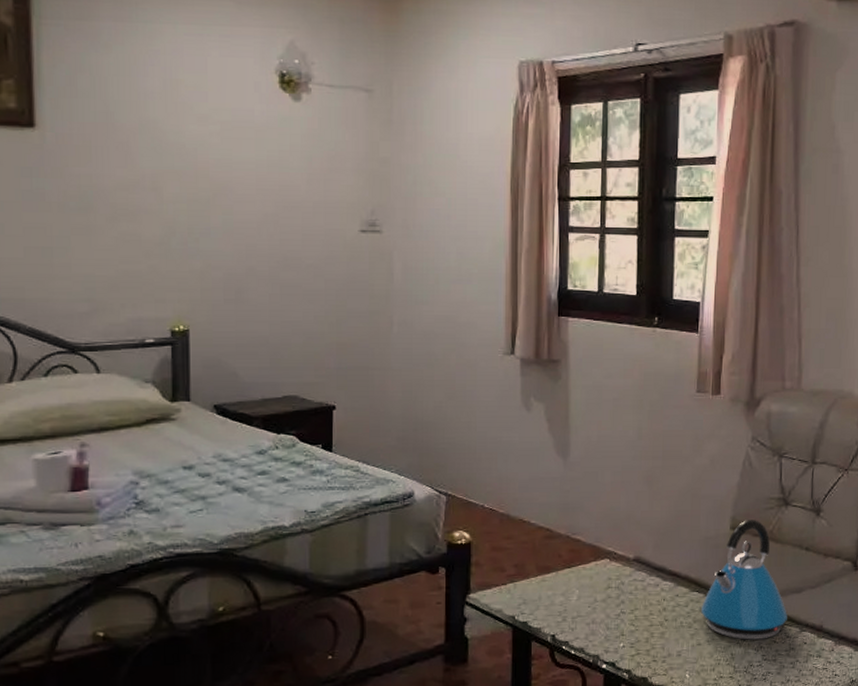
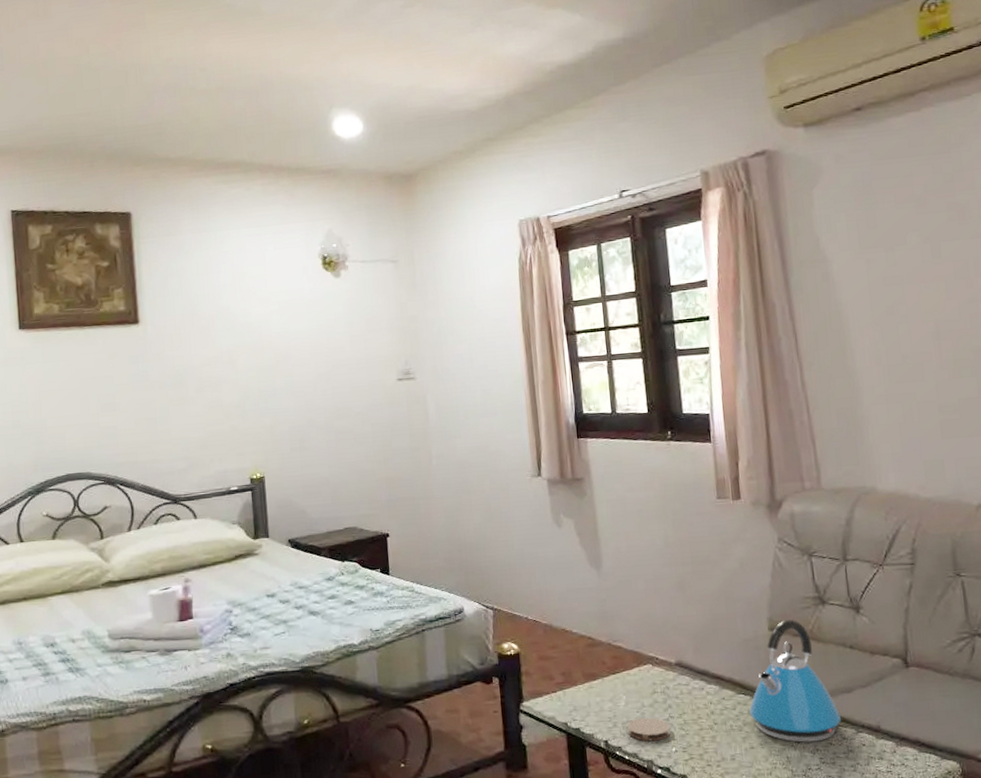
coaster: none [576,612,621,637] -> present [627,717,671,742]

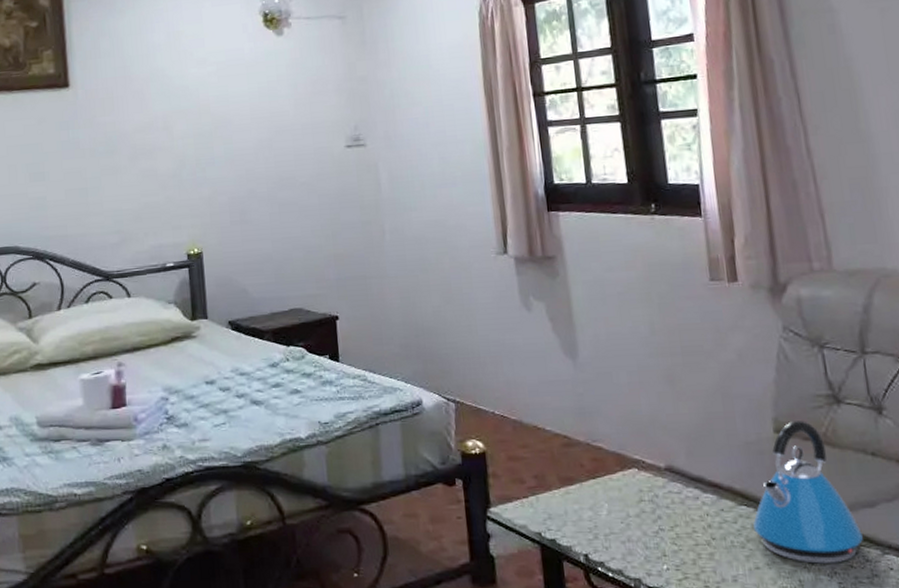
coaster: present [627,717,671,742] -> none [610,529,661,557]

